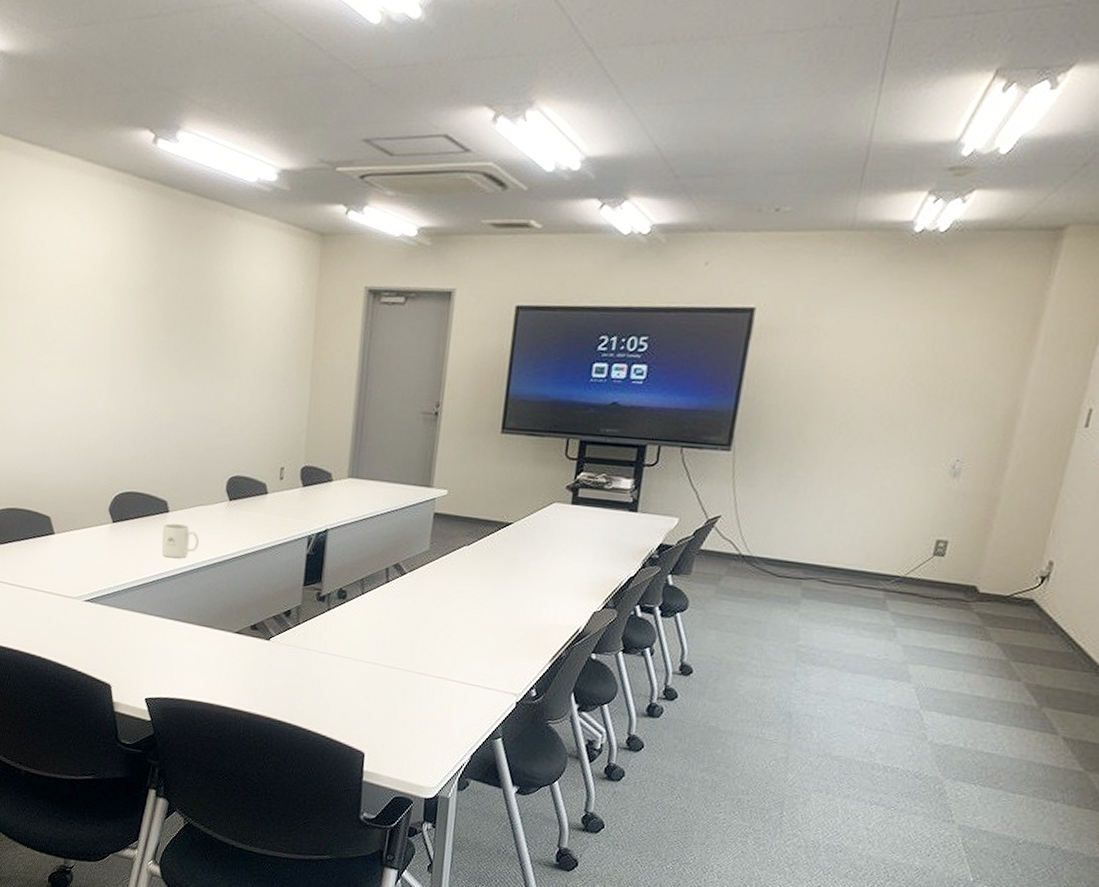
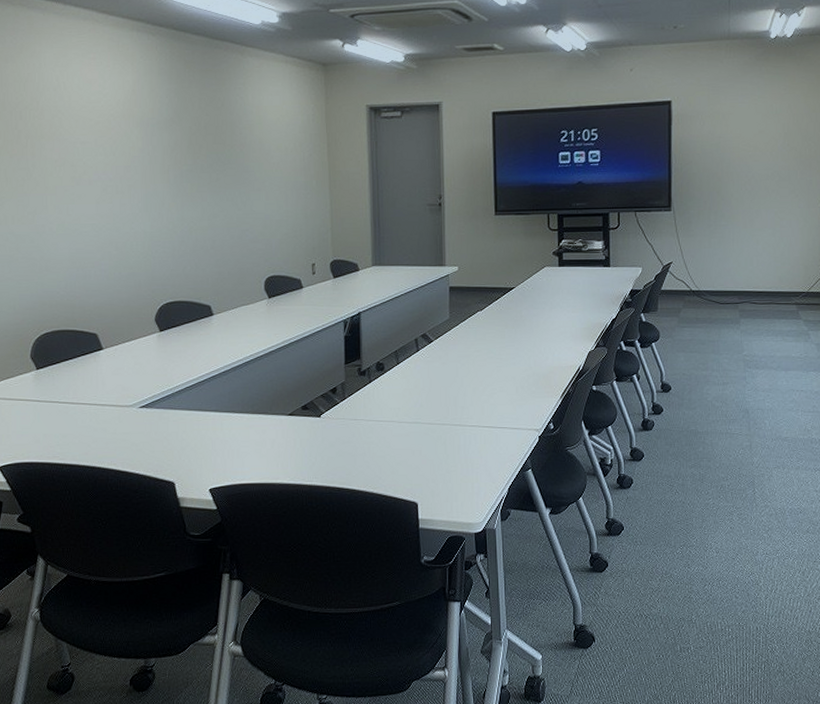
mug: present [161,523,199,559] -> none [209,324,244,356]

